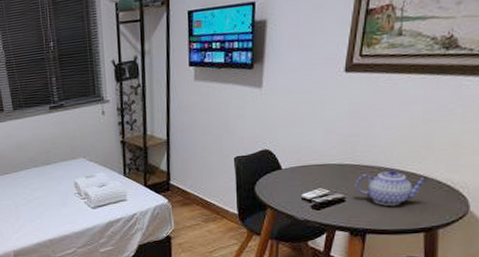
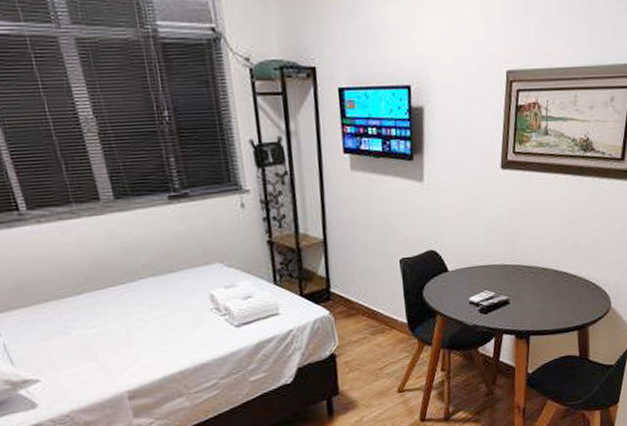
teapot: present [355,169,428,206] -> none [517,268,578,306]

